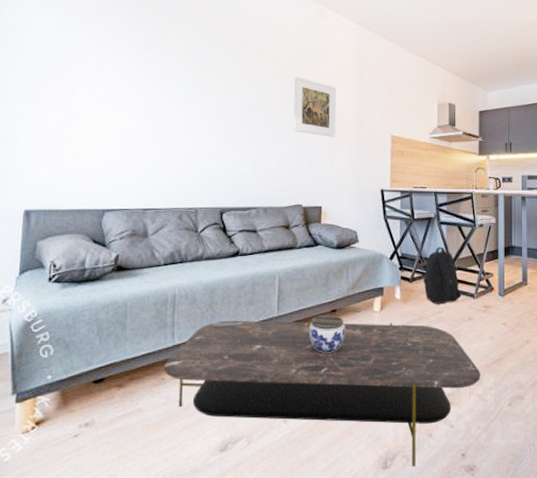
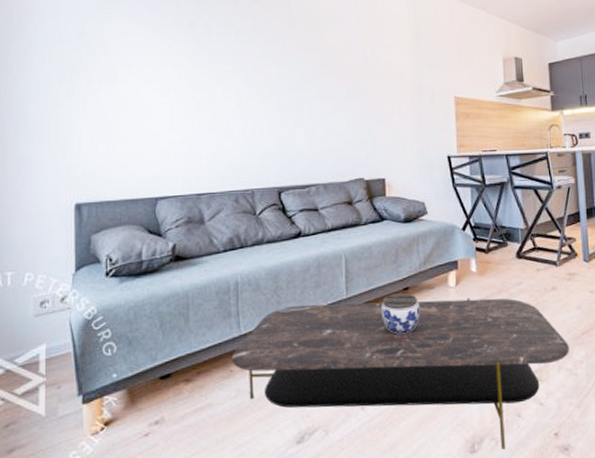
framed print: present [293,76,337,137] -> none [346,41,394,104]
backpack: present [423,246,462,304] -> none [500,213,543,275]

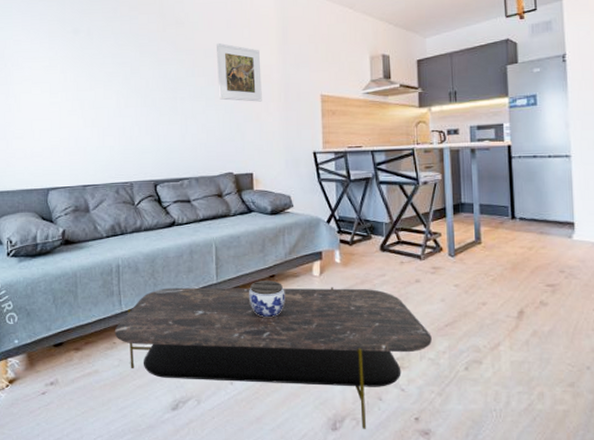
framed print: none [346,41,394,104] -> present [217,42,262,102]

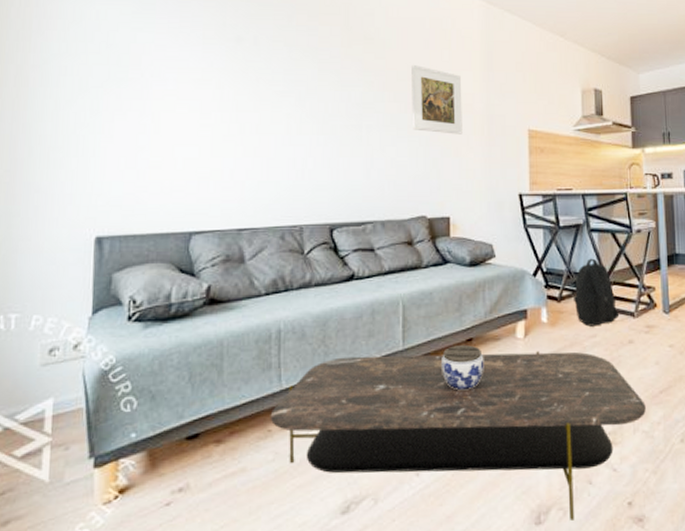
backpack: none [364,207,407,267] -> present [574,258,620,327]

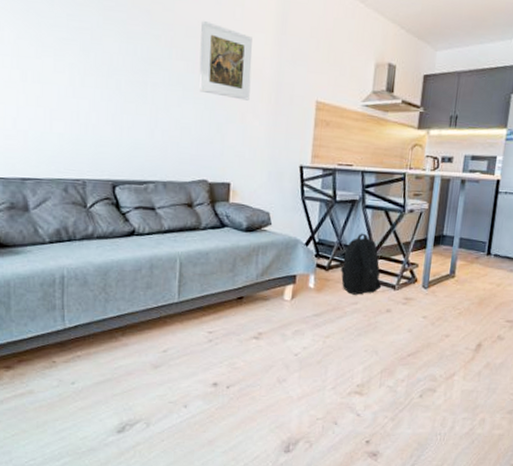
coffee table: present [270,351,646,520] -> none [54,304,394,451]
jar: present [440,345,484,390] -> none [212,302,253,340]

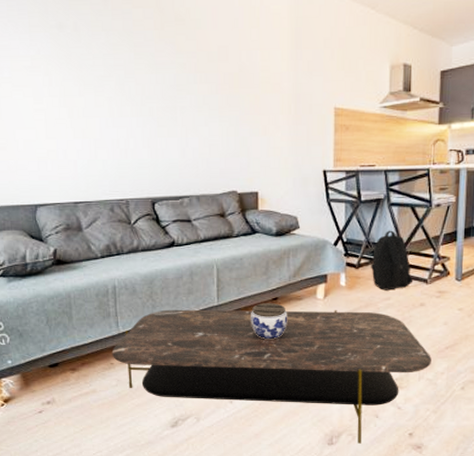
coffee table: none [54,304,394,451] -> present [111,309,432,444]
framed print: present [199,20,252,101] -> none [221,44,270,114]
jar: none [212,302,253,340] -> present [250,303,288,339]

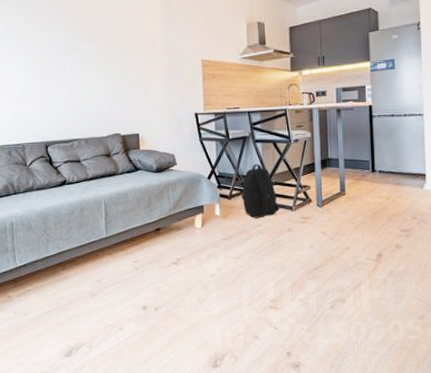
coffee table: present [111,309,432,444] -> none [9,238,302,365]
jar: present [250,303,288,339] -> none [135,233,170,267]

